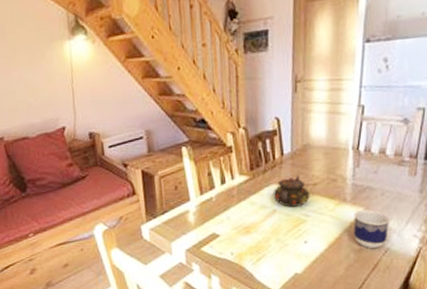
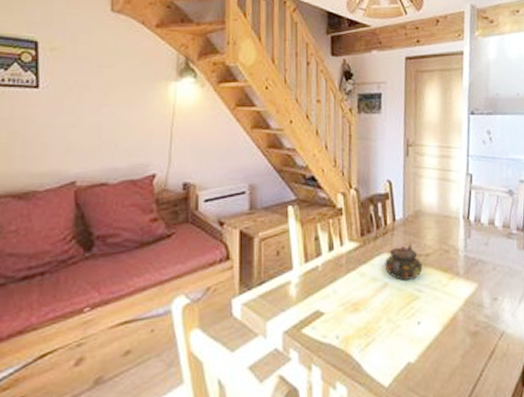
cup: present [353,210,390,249] -> none [467,286,503,332]

